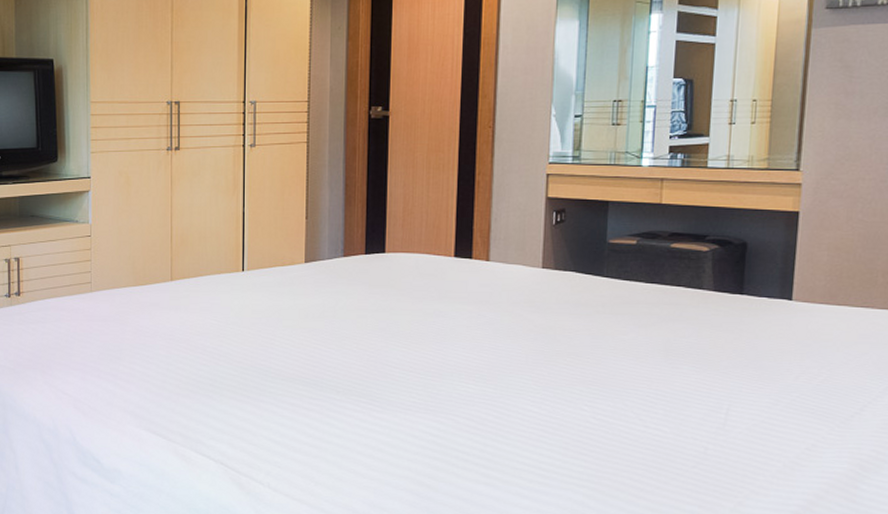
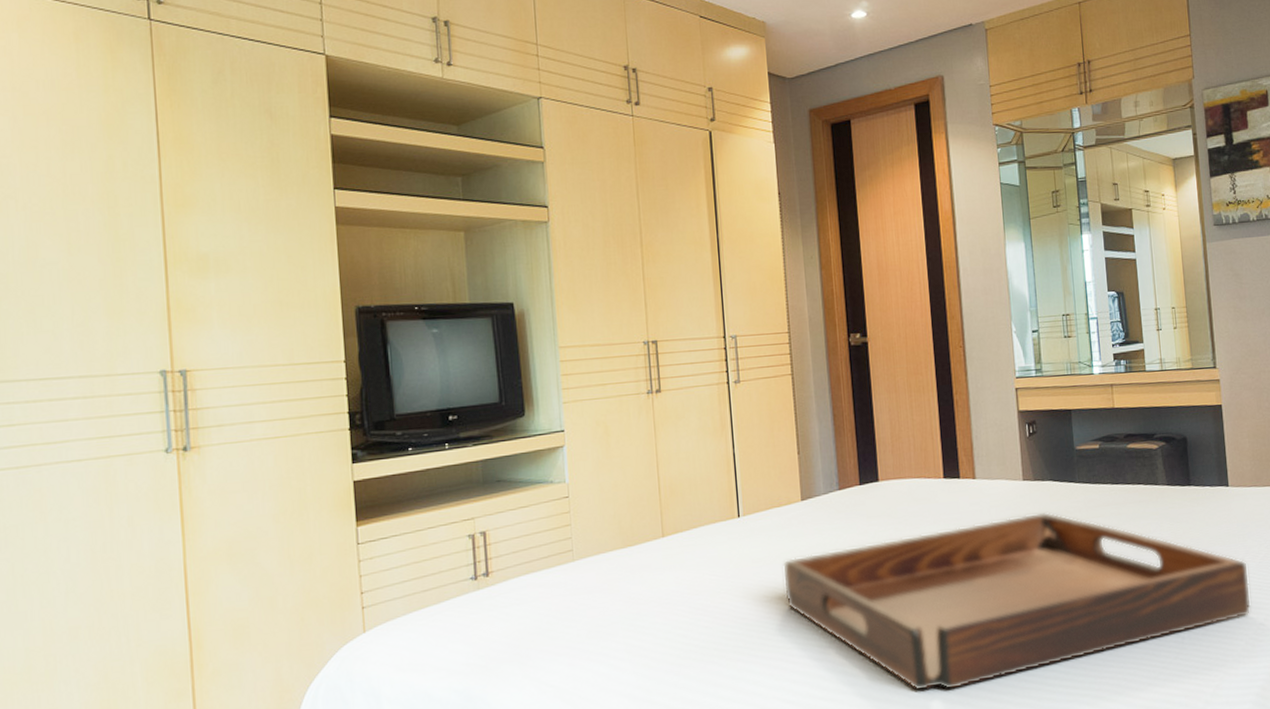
serving tray: none [280,302,799,458] -> present [782,512,1251,691]

